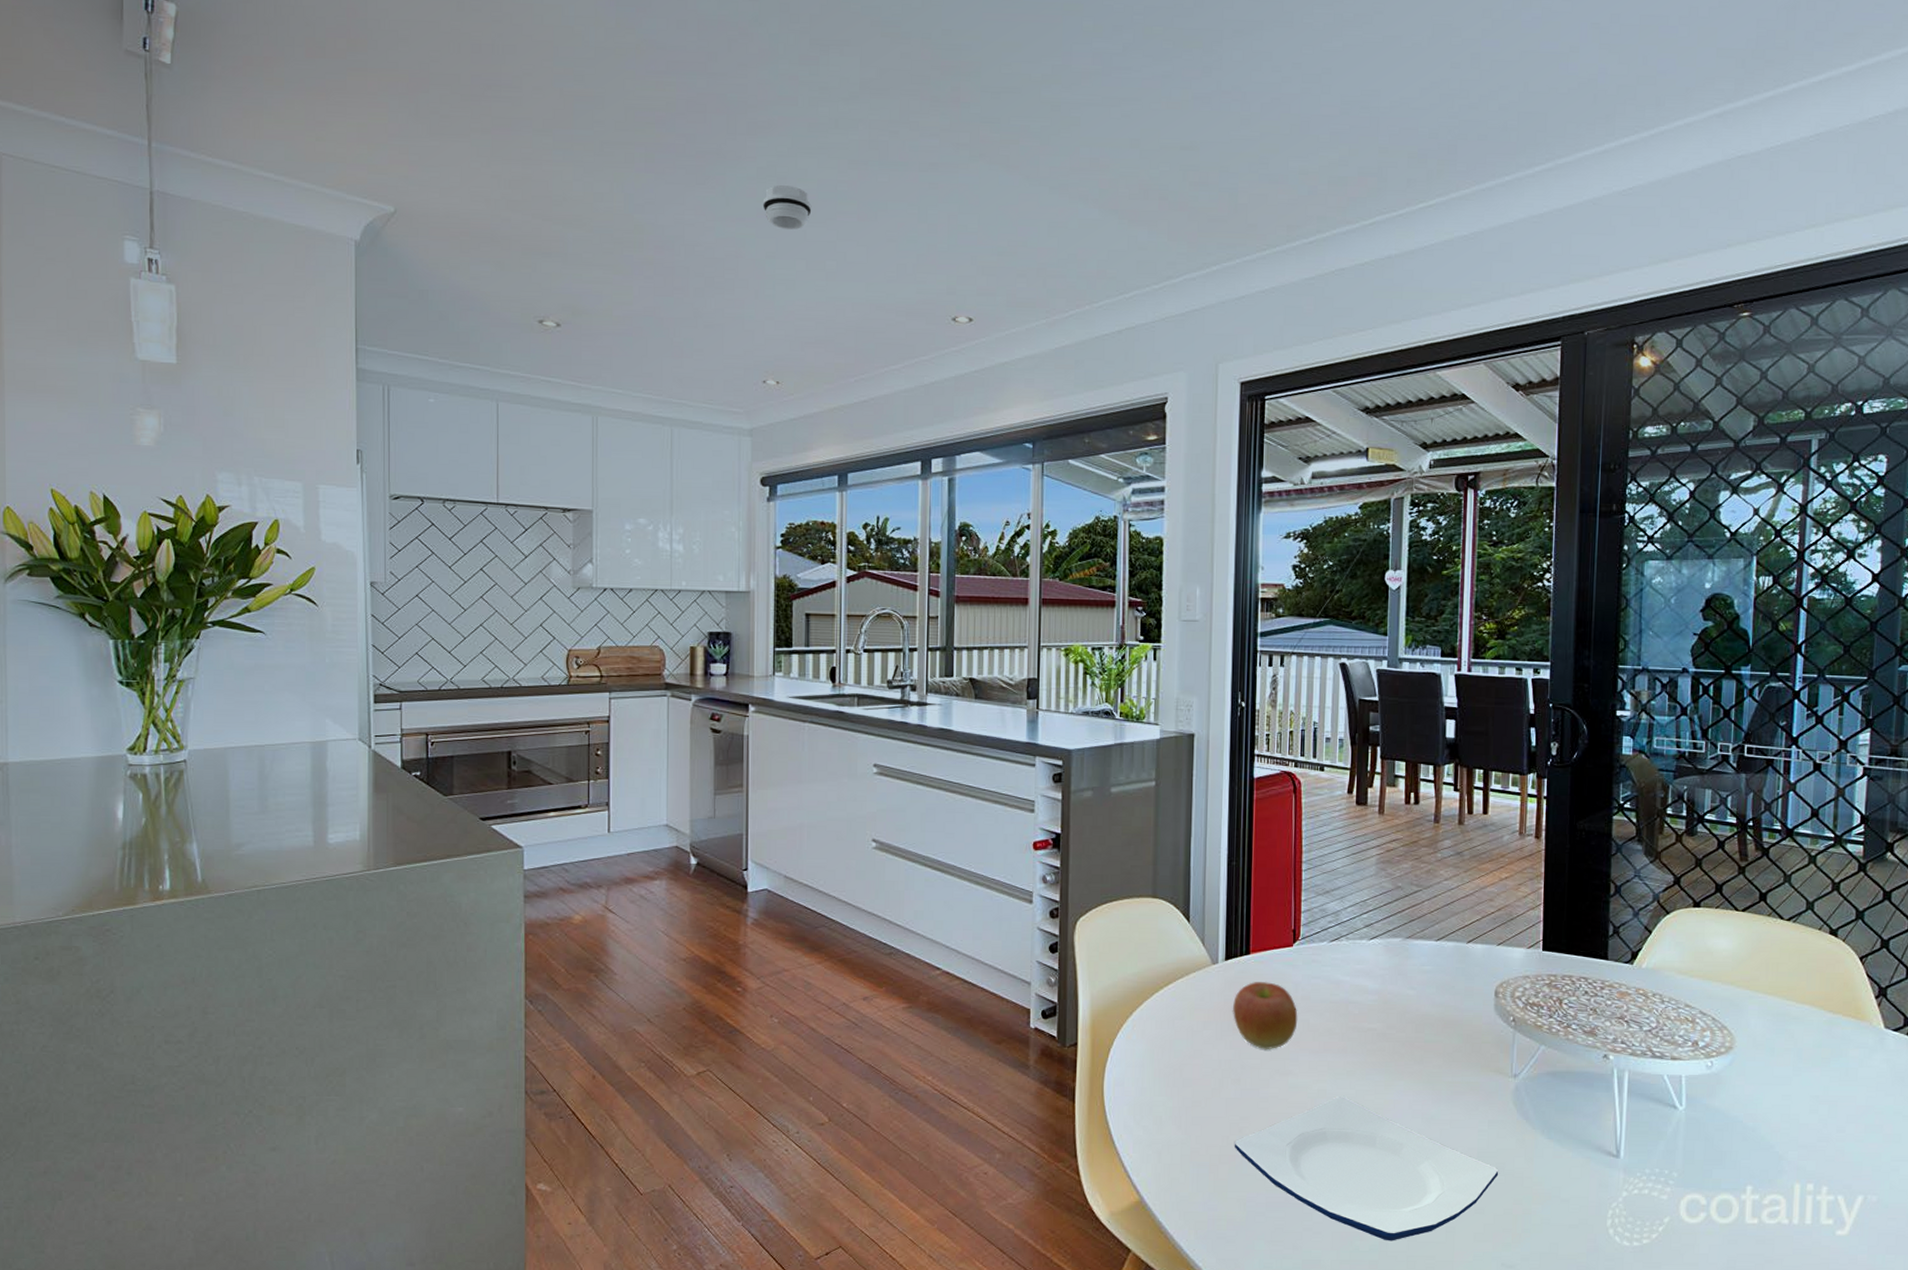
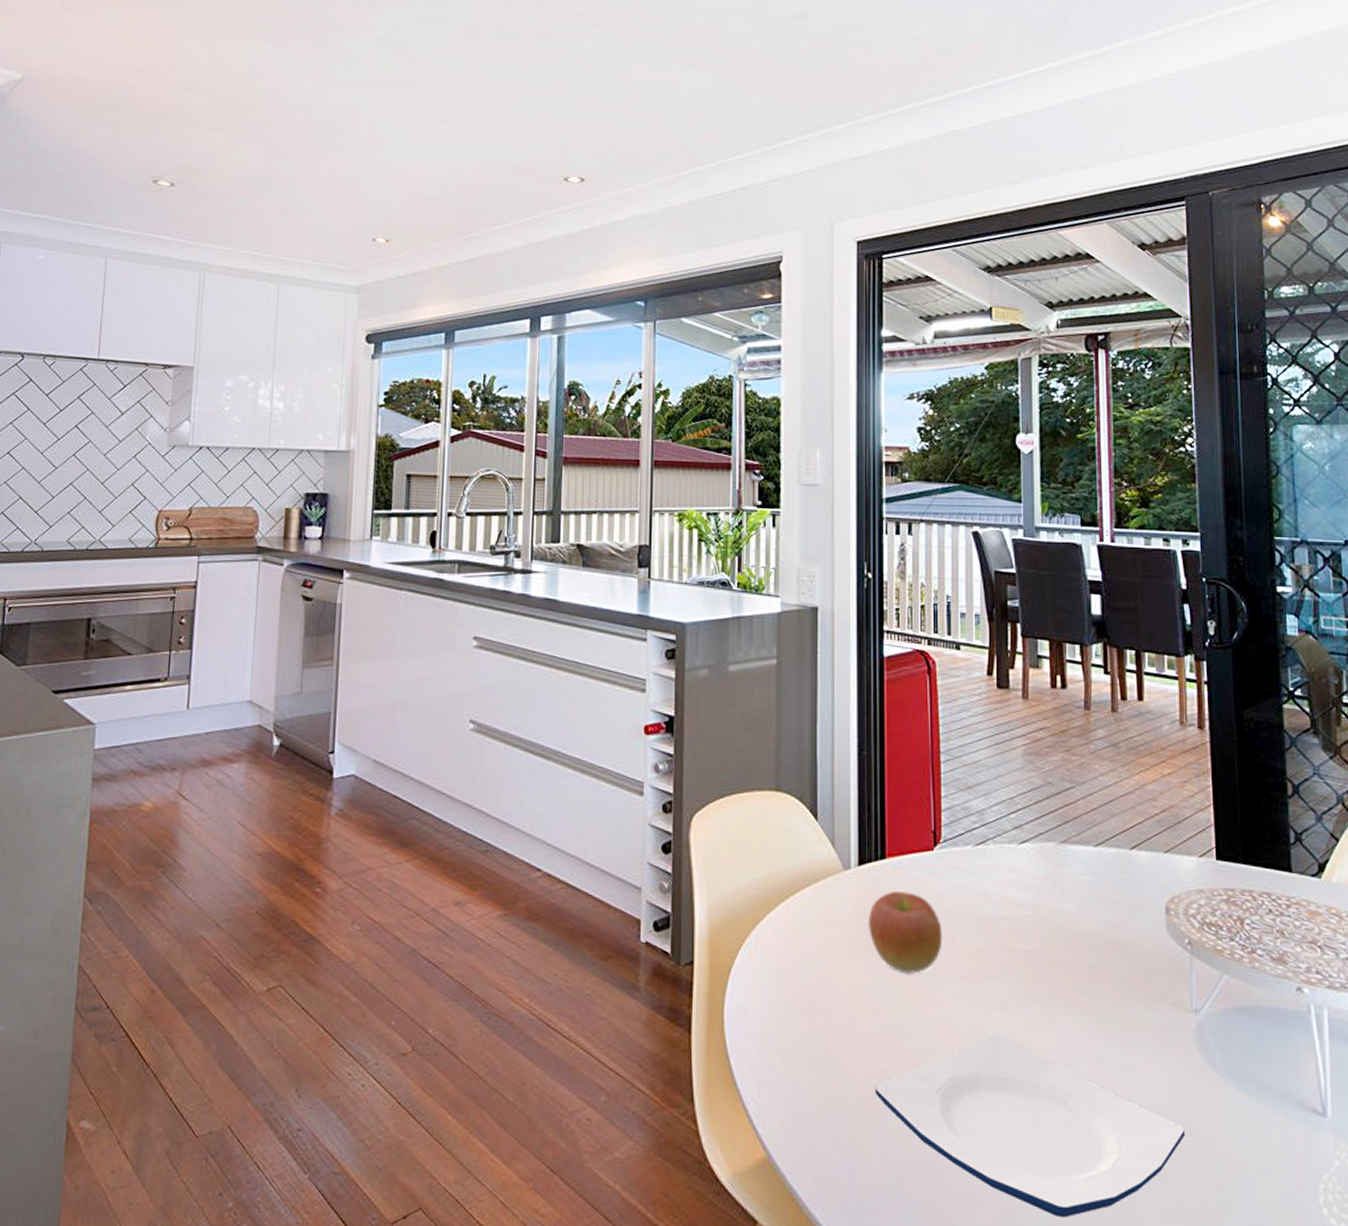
smoke detector: present [762,185,812,231] -> none [379,53,427,95]

